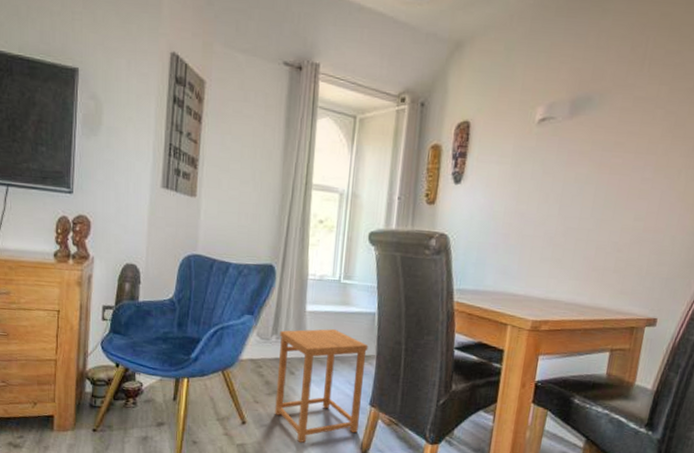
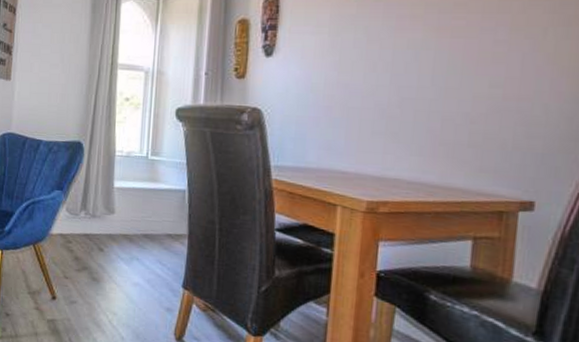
side table: present [275,329,368,443] -> none [84,205,179,323]

